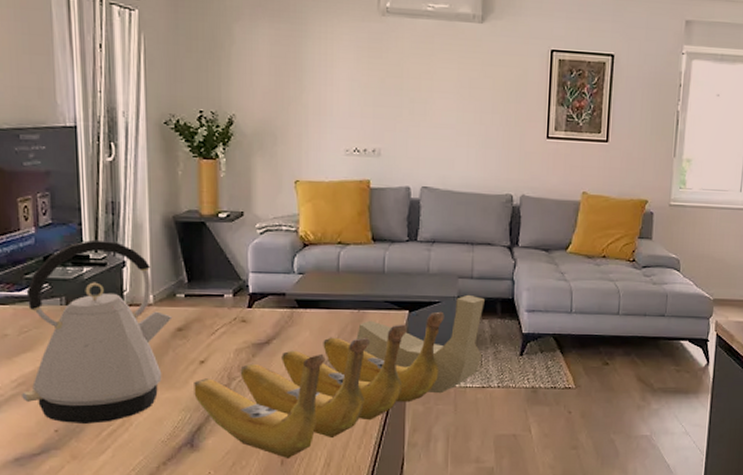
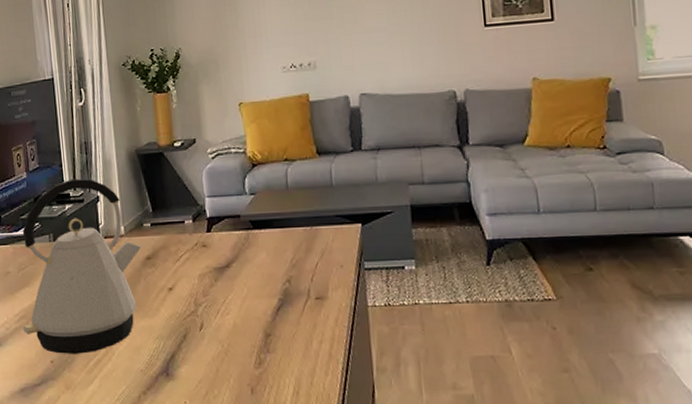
banana: present [194,294,485,458] -> none [164,201,445,386]

